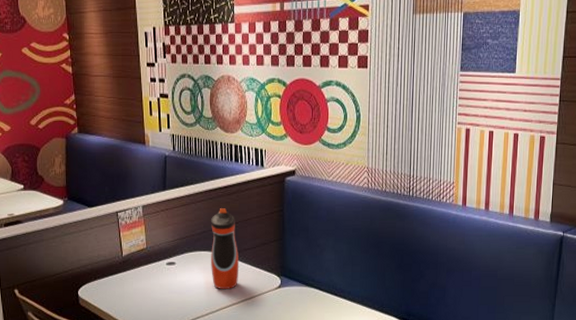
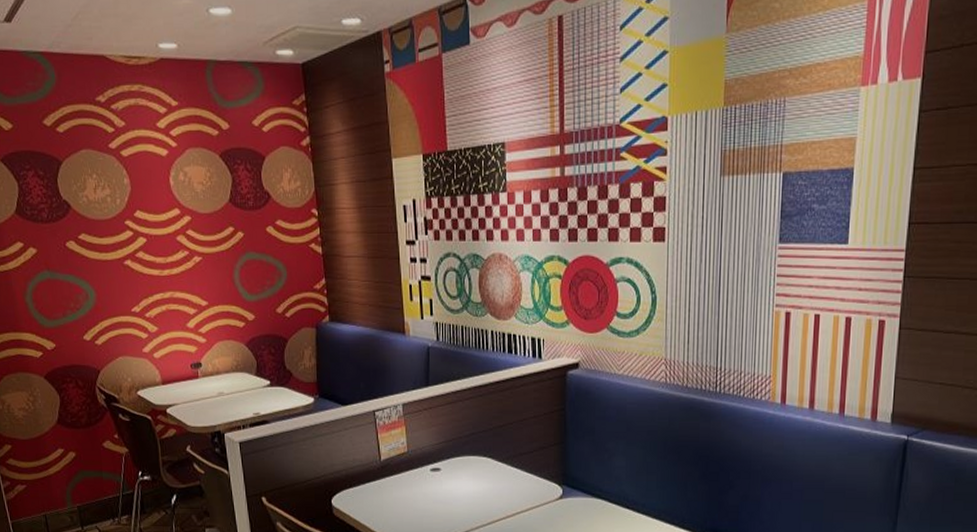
water bottle: present [211,208,239,289] -> none [481,407,514,499]

